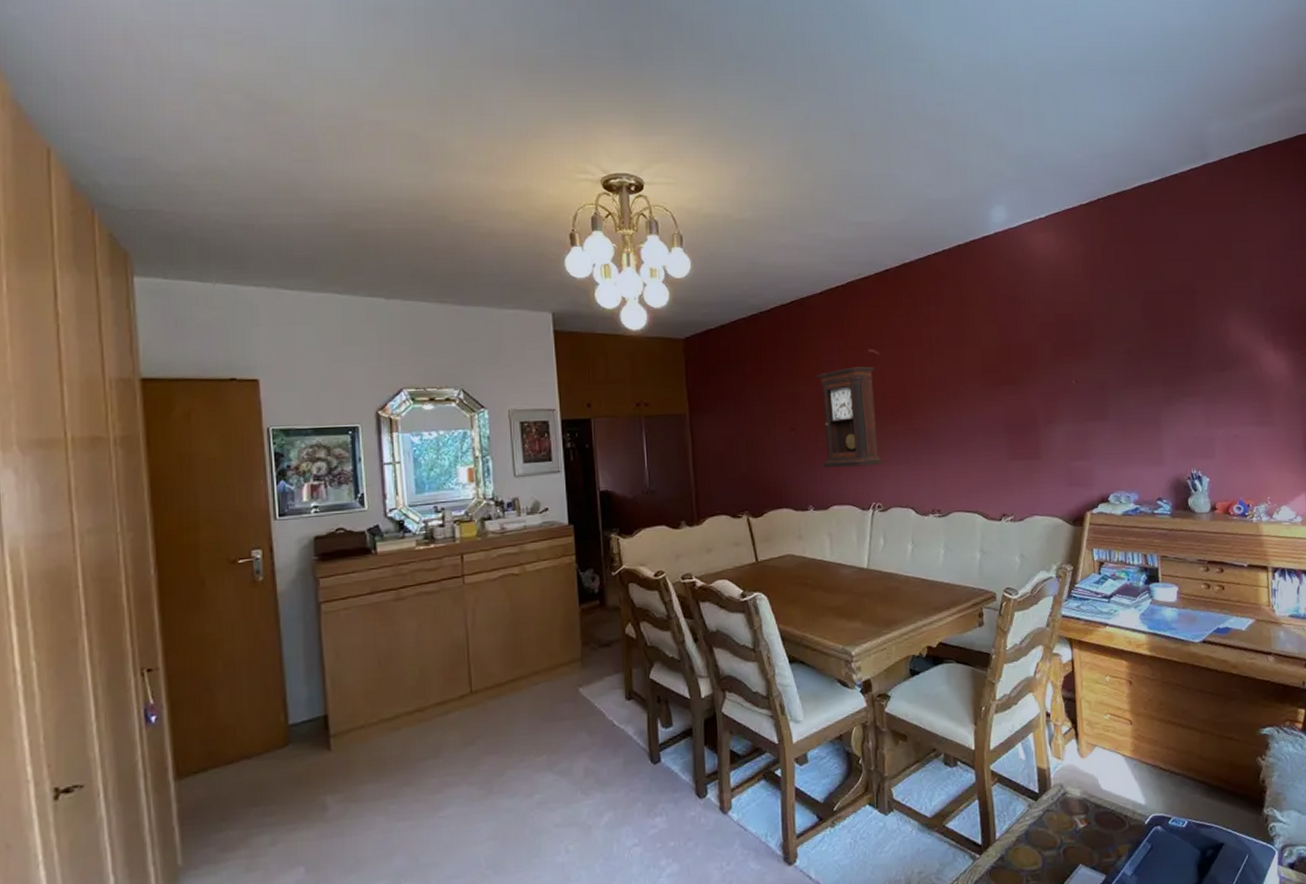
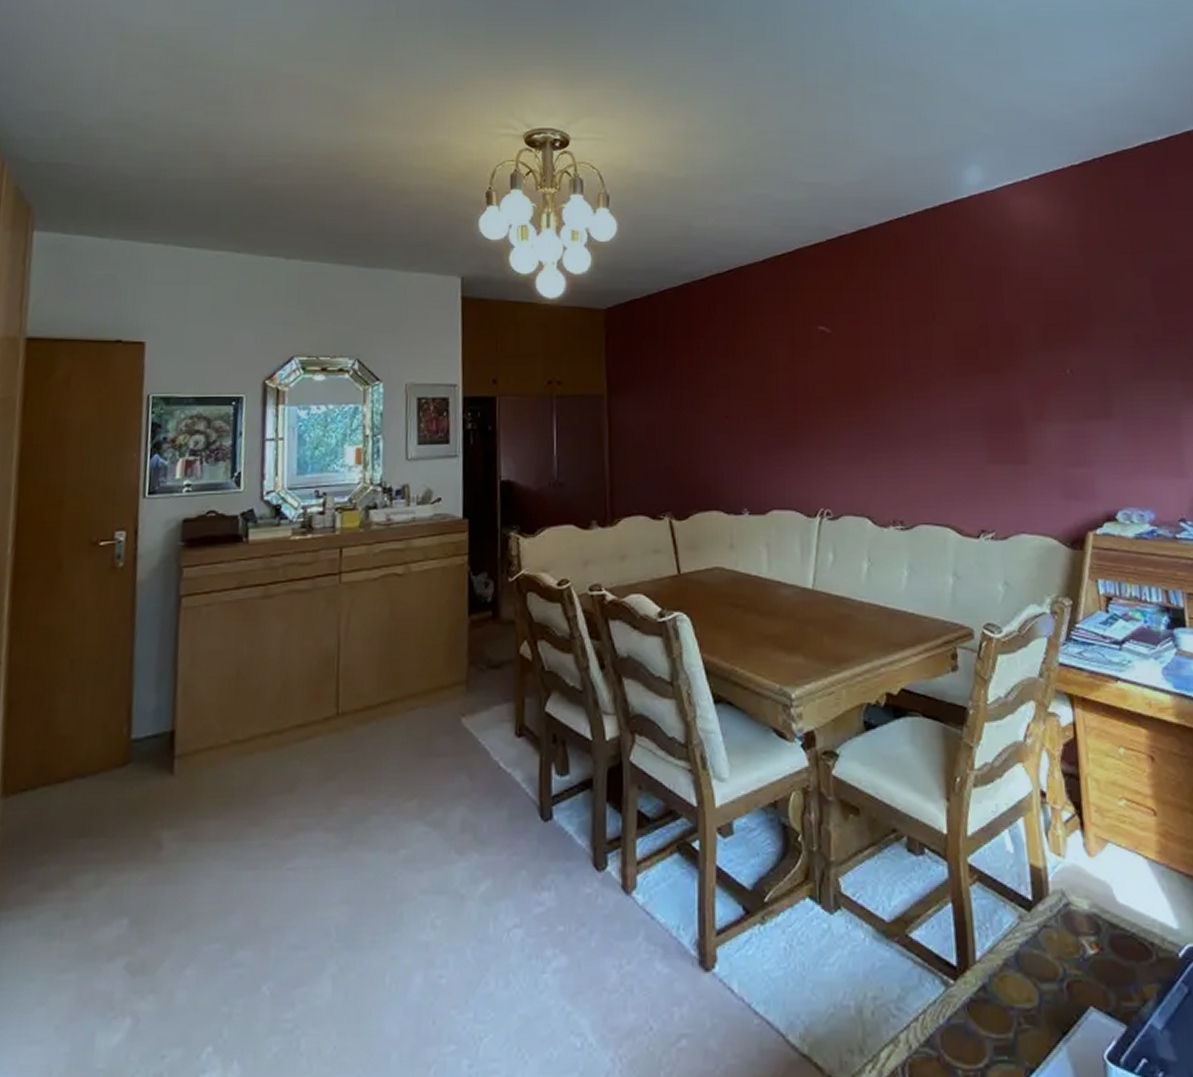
pendulum clock: present [817,366,883,468] -> none [756,346,833,464]

